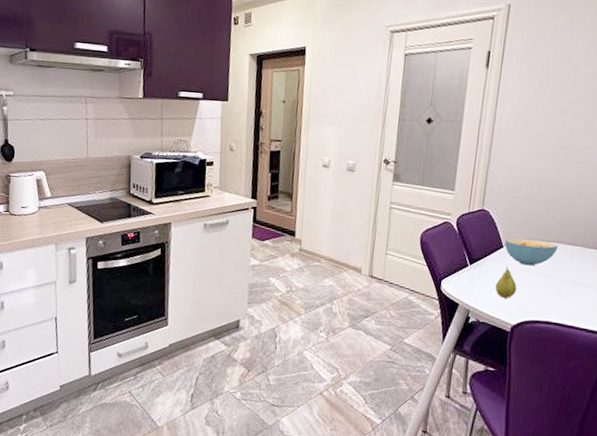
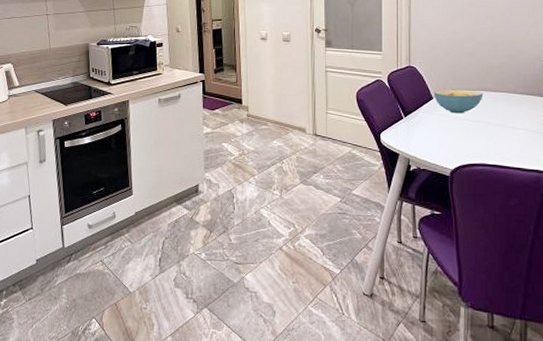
fruit: present [495,266,517,298] -> none [430,115,451,145]

